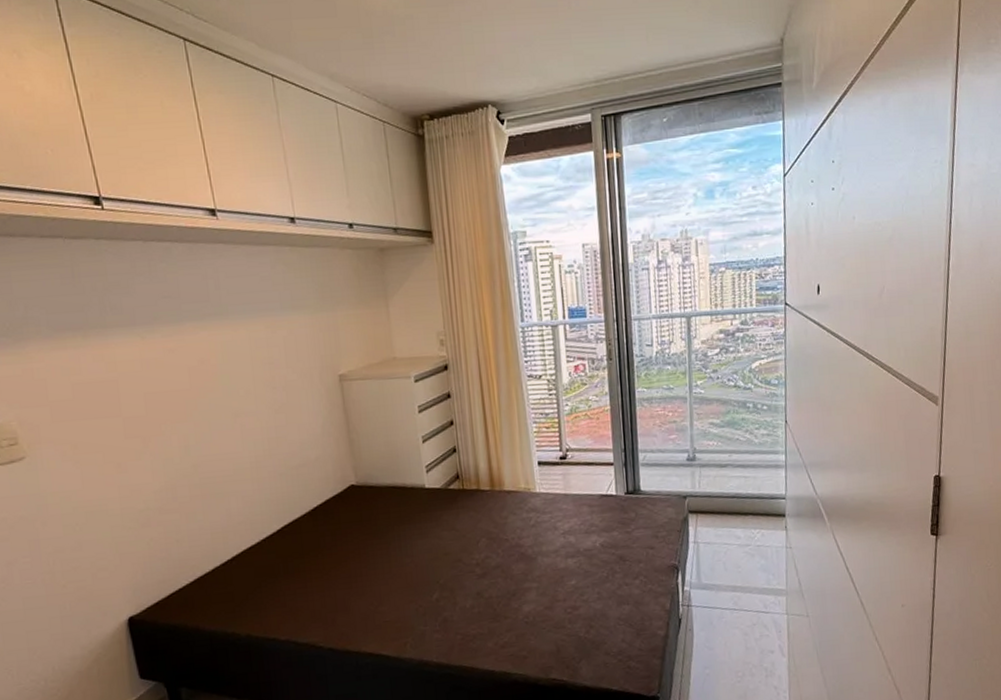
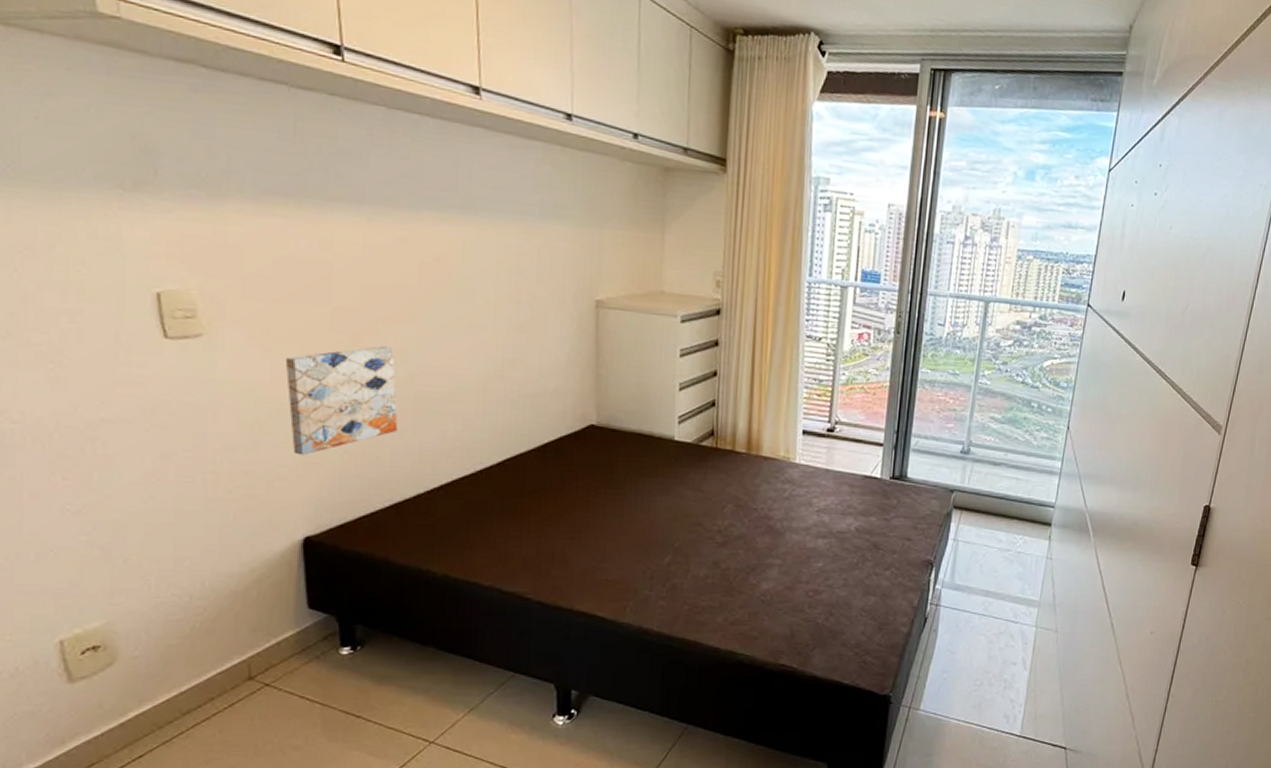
wall art: none [92,443,191,548] -> present [285,346,398,456]

